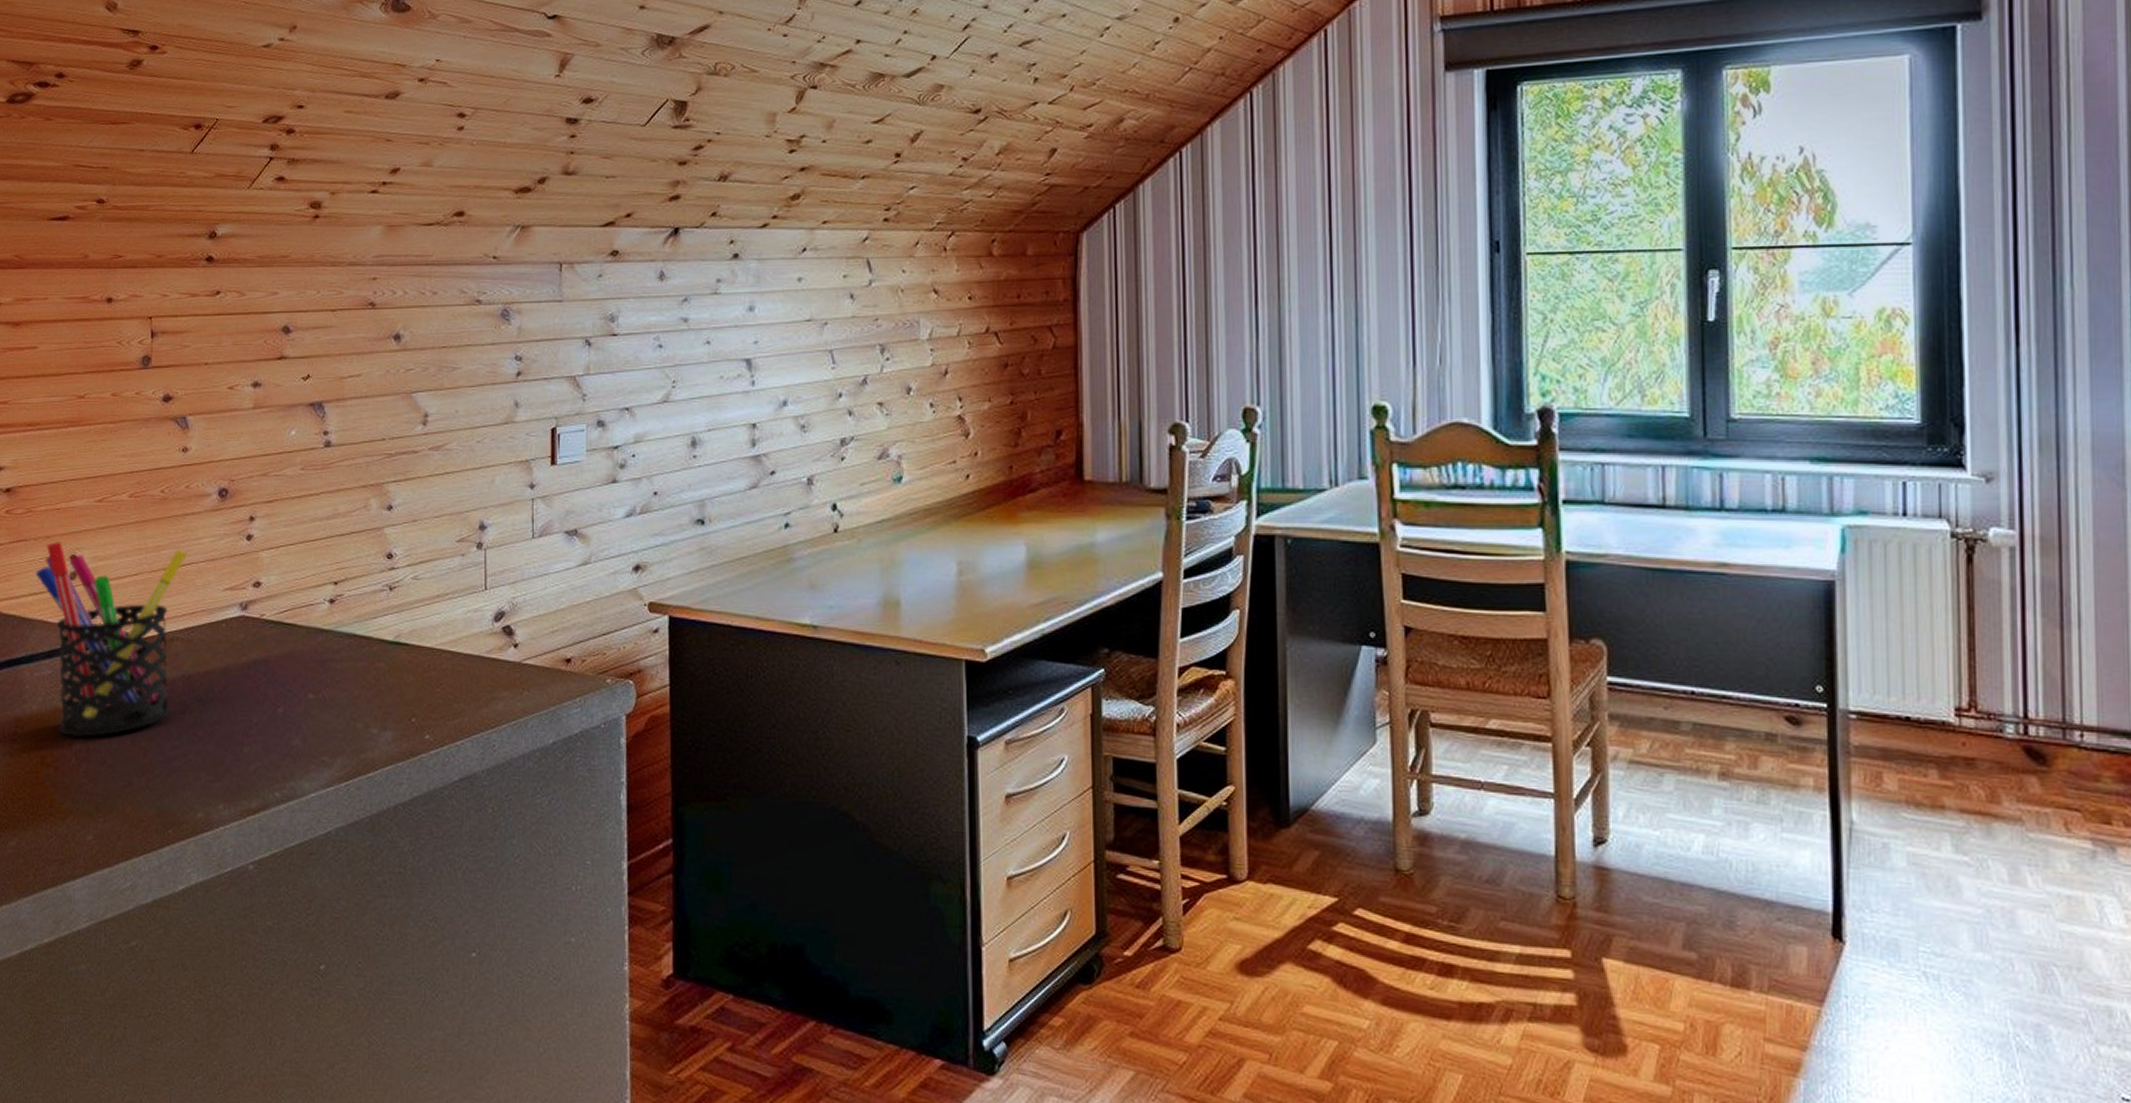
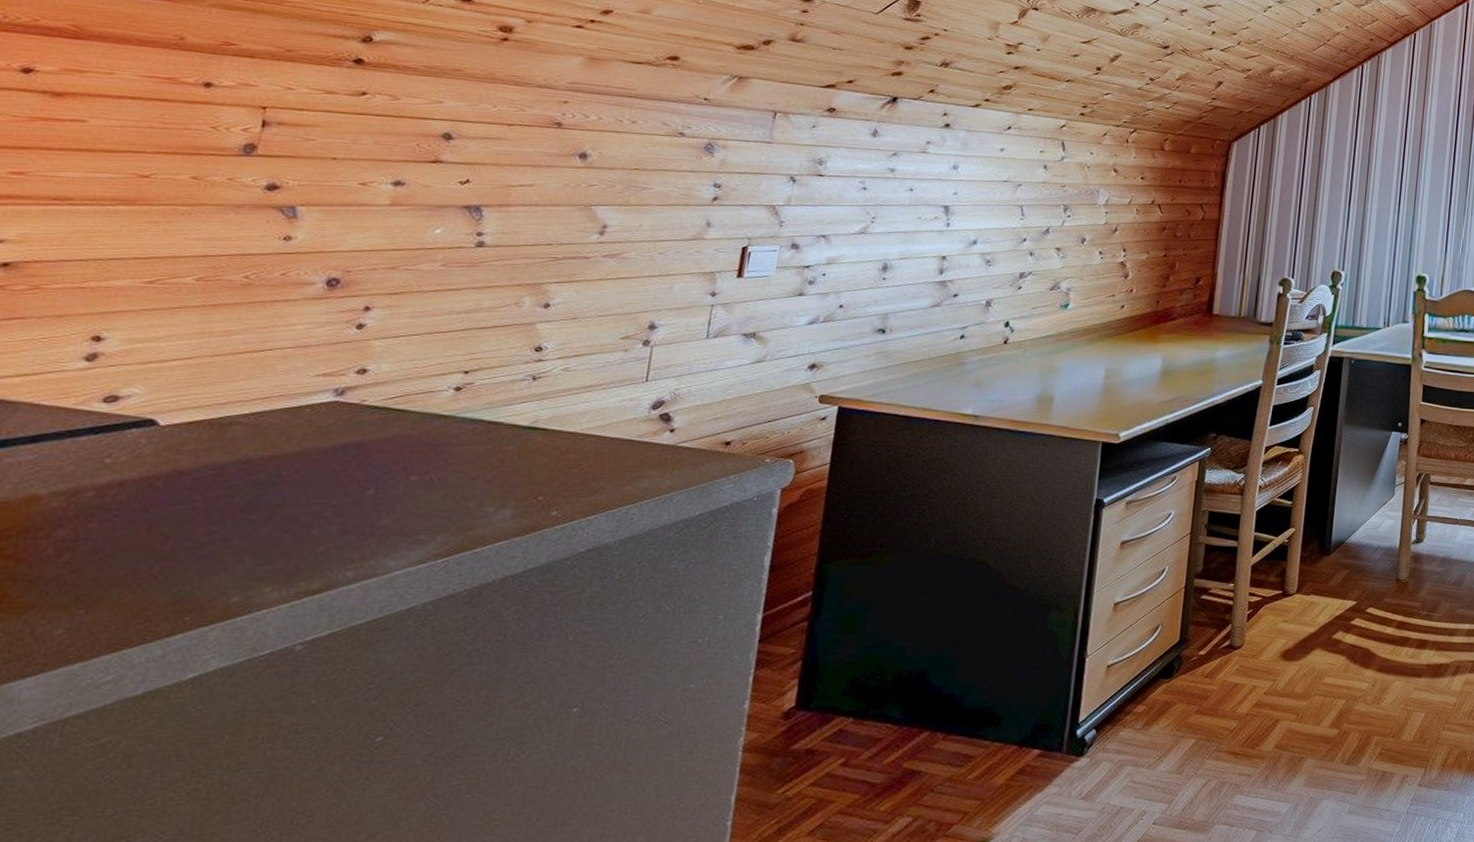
pen holder: present [35,542,188,737] -> none [31,321,271,525]

